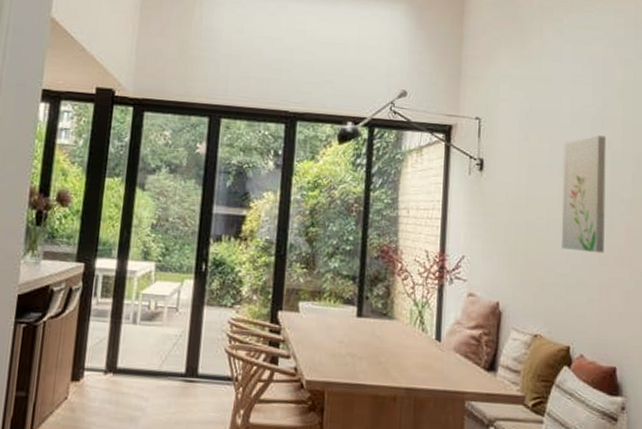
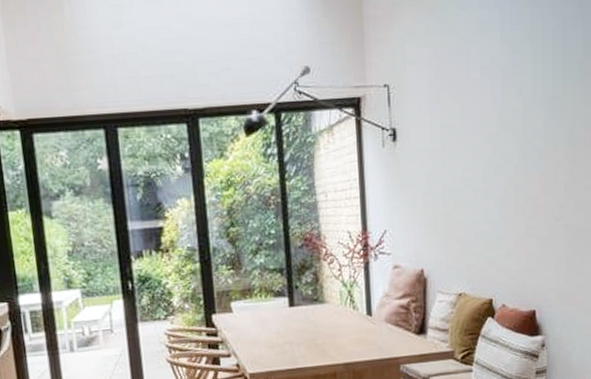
wall art: present [561,135,607,254] -> none [475,84,520,207]

